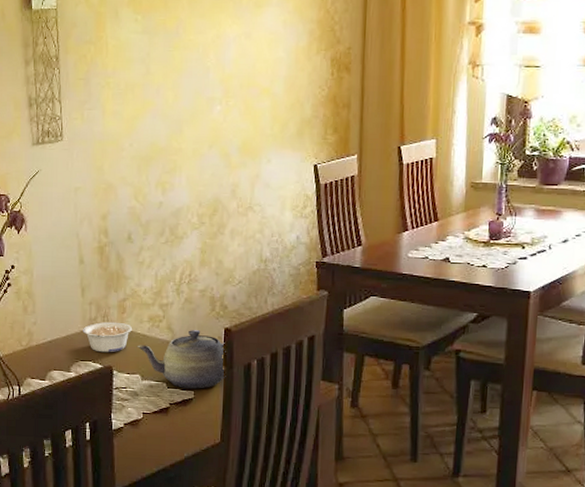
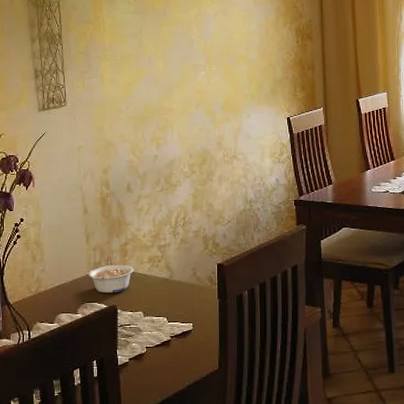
teapot: present [136,330,226,389] -> none [138,267,221,321]

